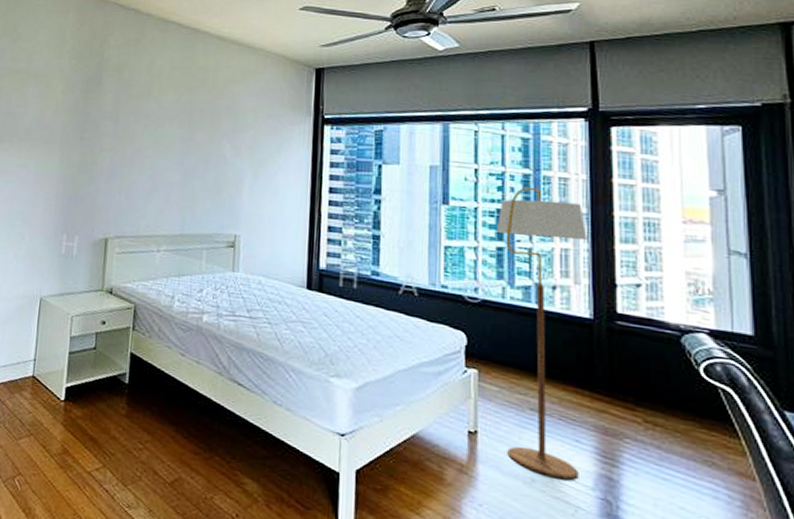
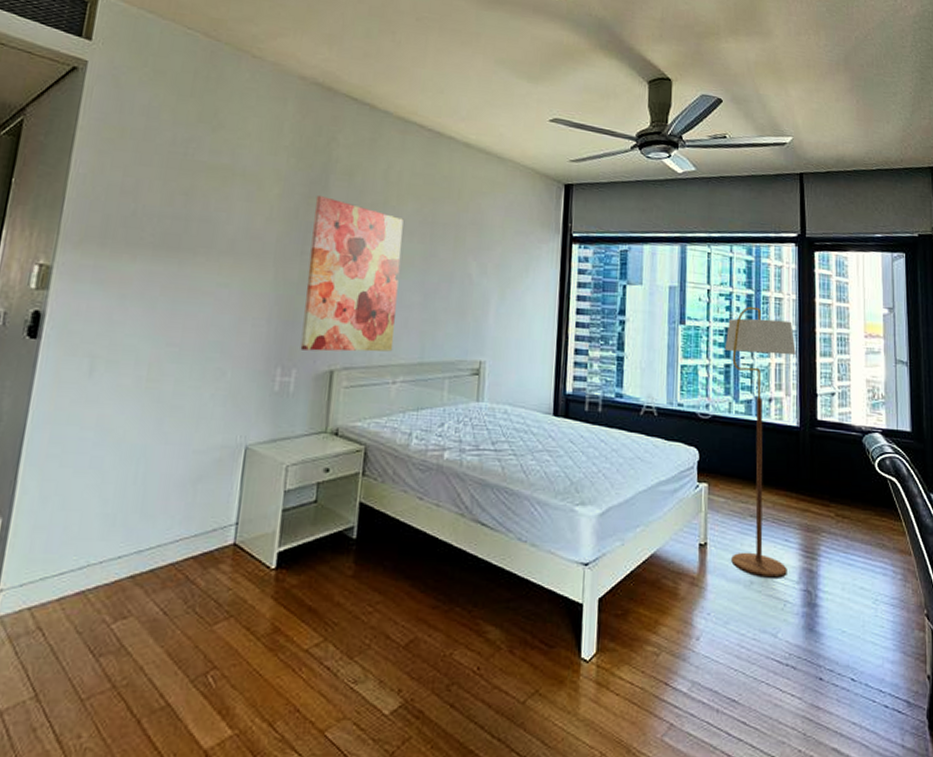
wall art: none [81,90,165,224] -> present [300,196,404,352]

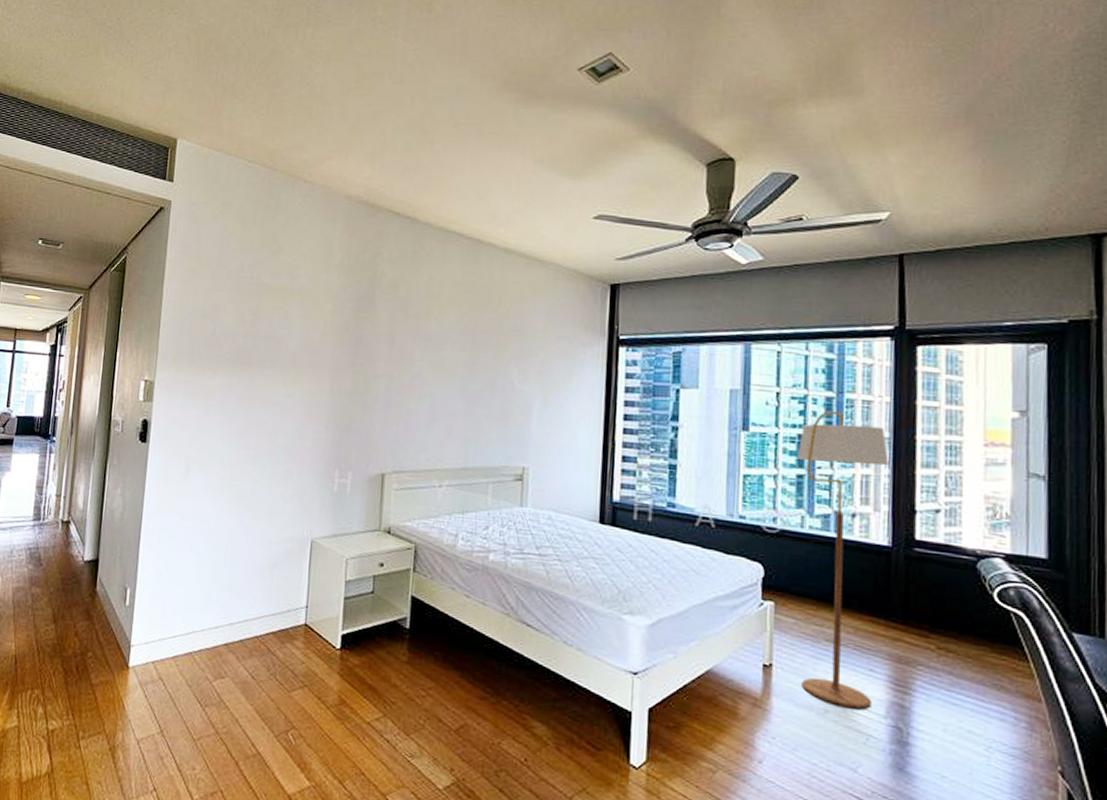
wall art: present [300,196,404,352] -> none [355,310,446,457]

